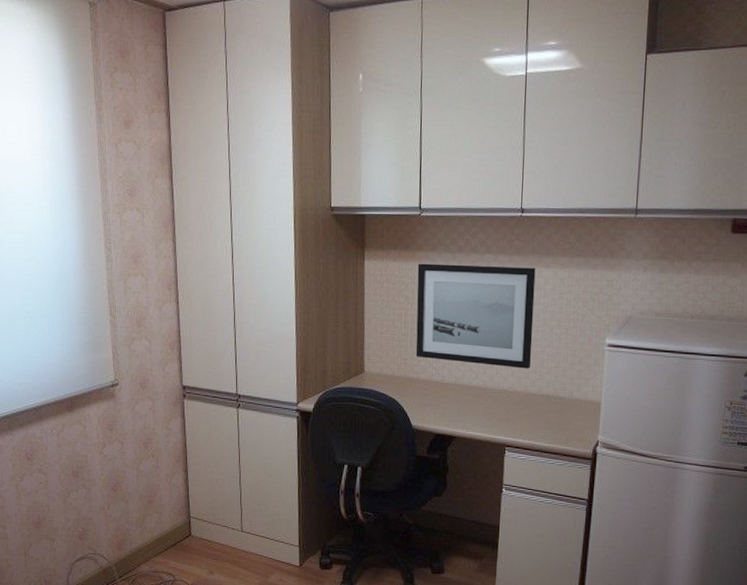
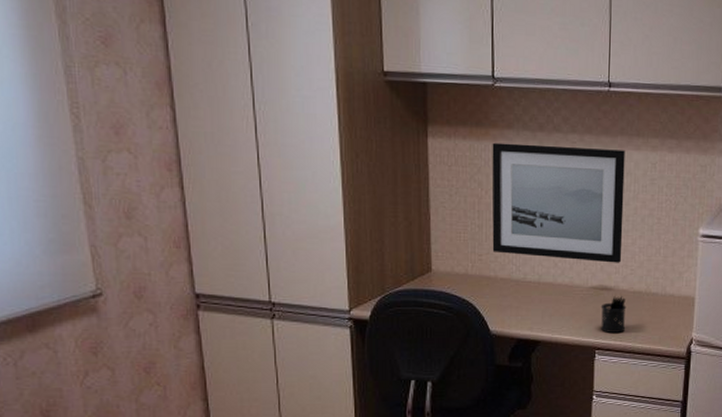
pen holder: none [511,399,535,432] -> present [600,296,627,333]

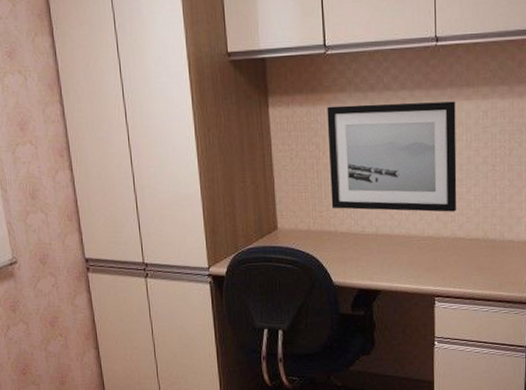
pen holder: present [600,296,627,333] -> none [438,244,465,280]

